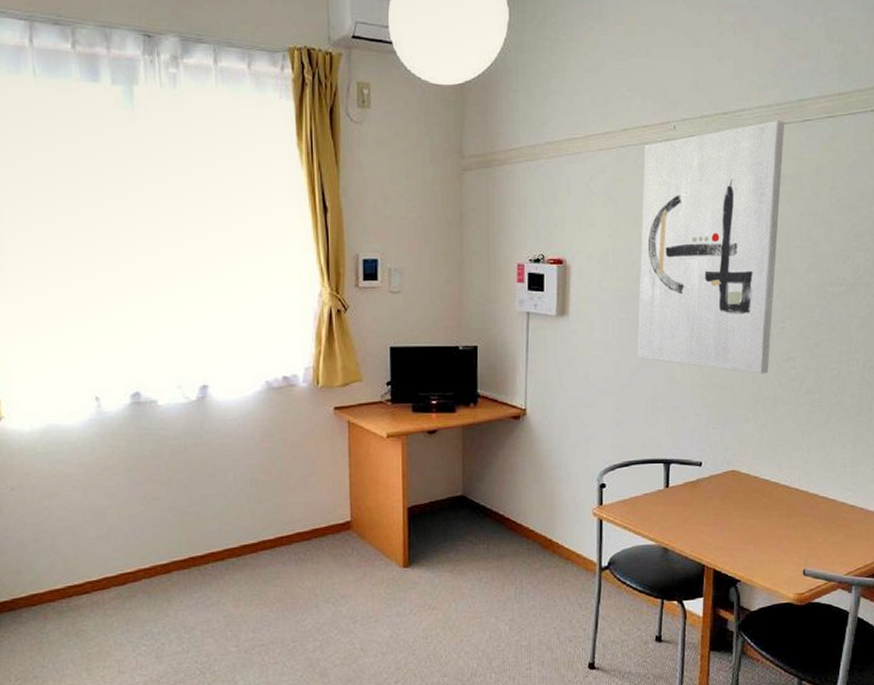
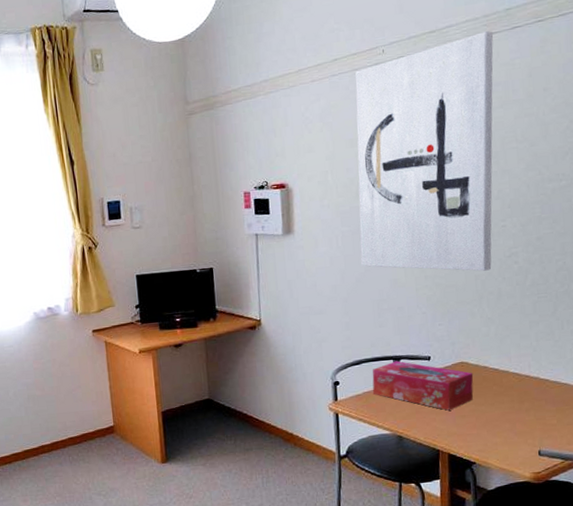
tissue box: none [640,464,744,522] -> present [372,360,474,411]

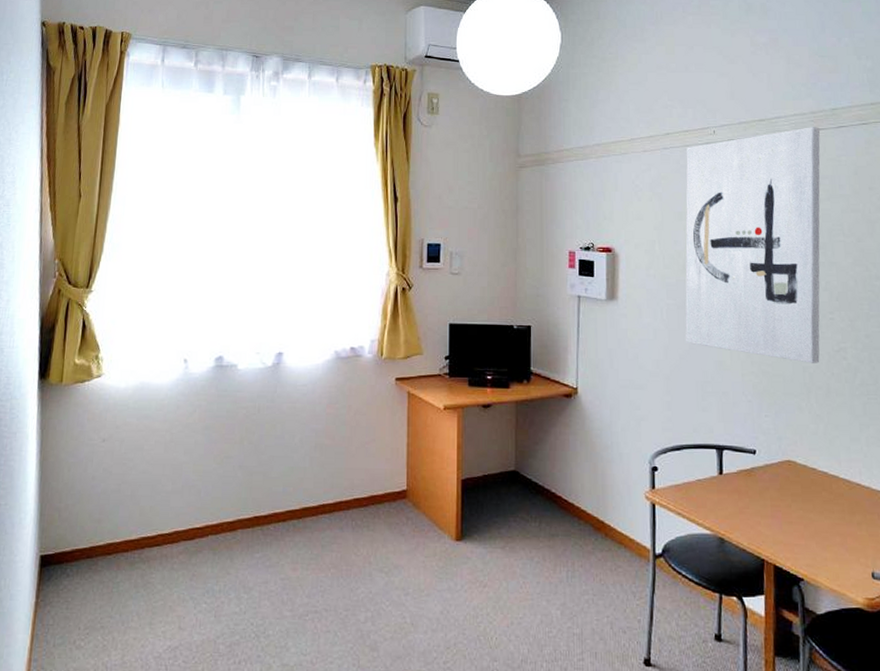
tissue box: present [372,360,474,411] -> none [693,451,802,514]

